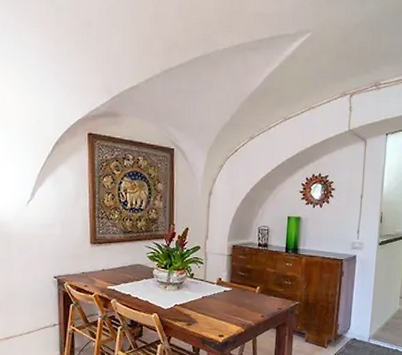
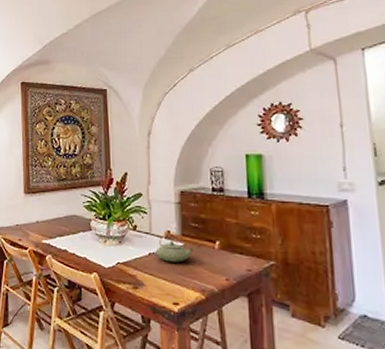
teapot: none [208,279,239,304] -> present [155,232,194,262]

